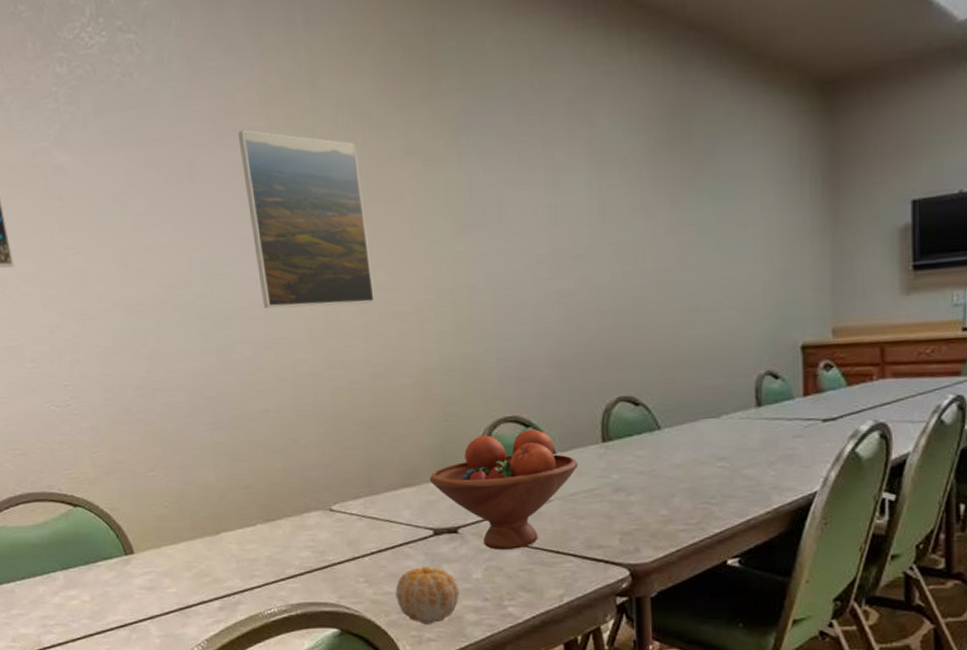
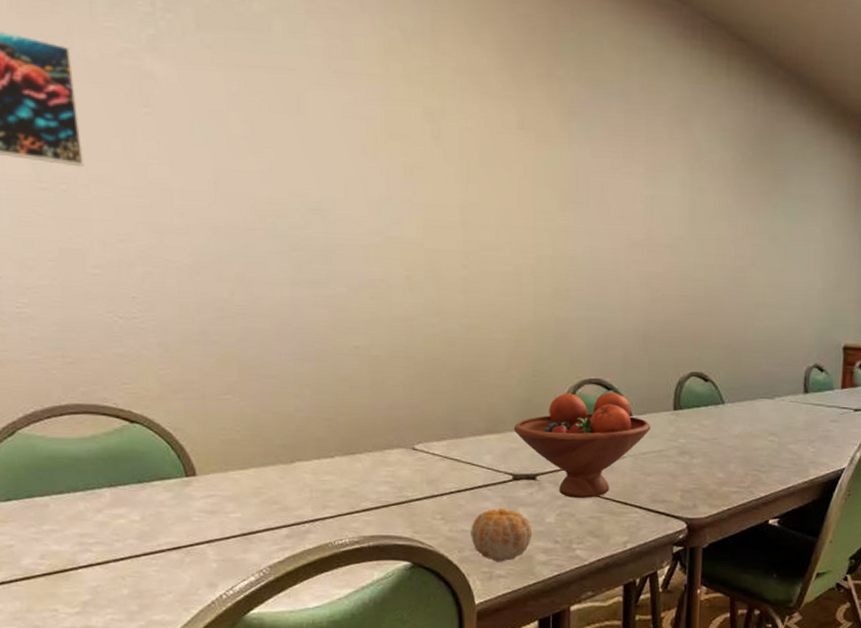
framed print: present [238,129,375,308] -> none [353,74,476,259]

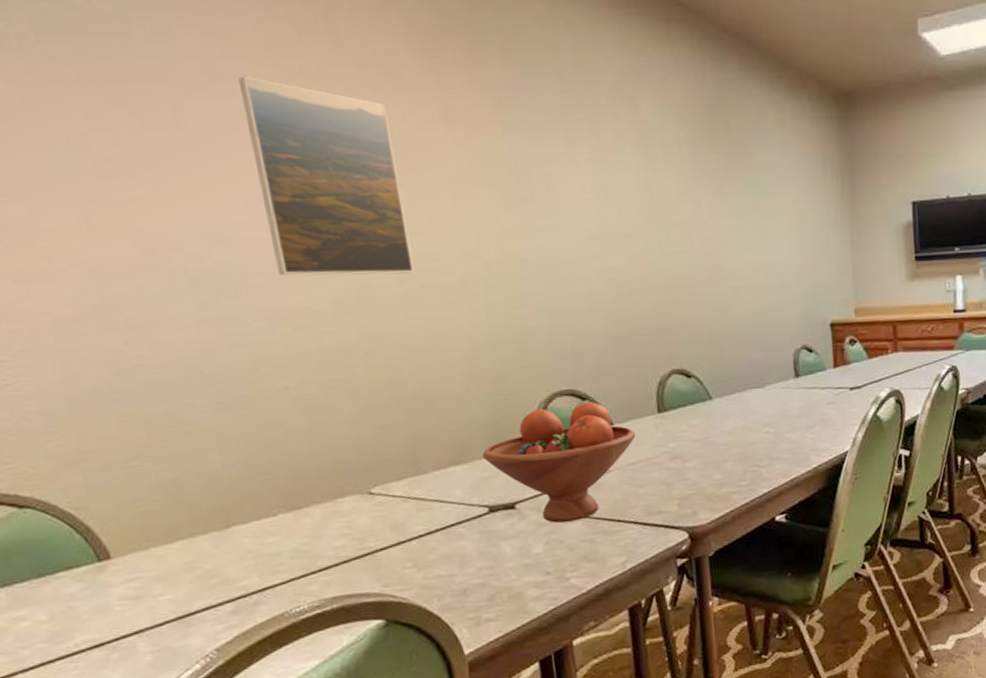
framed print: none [353,74,476,259] -> present [239,76,414,276]
fruit: present [471,508,532,562] -> none [448,544,519,605]

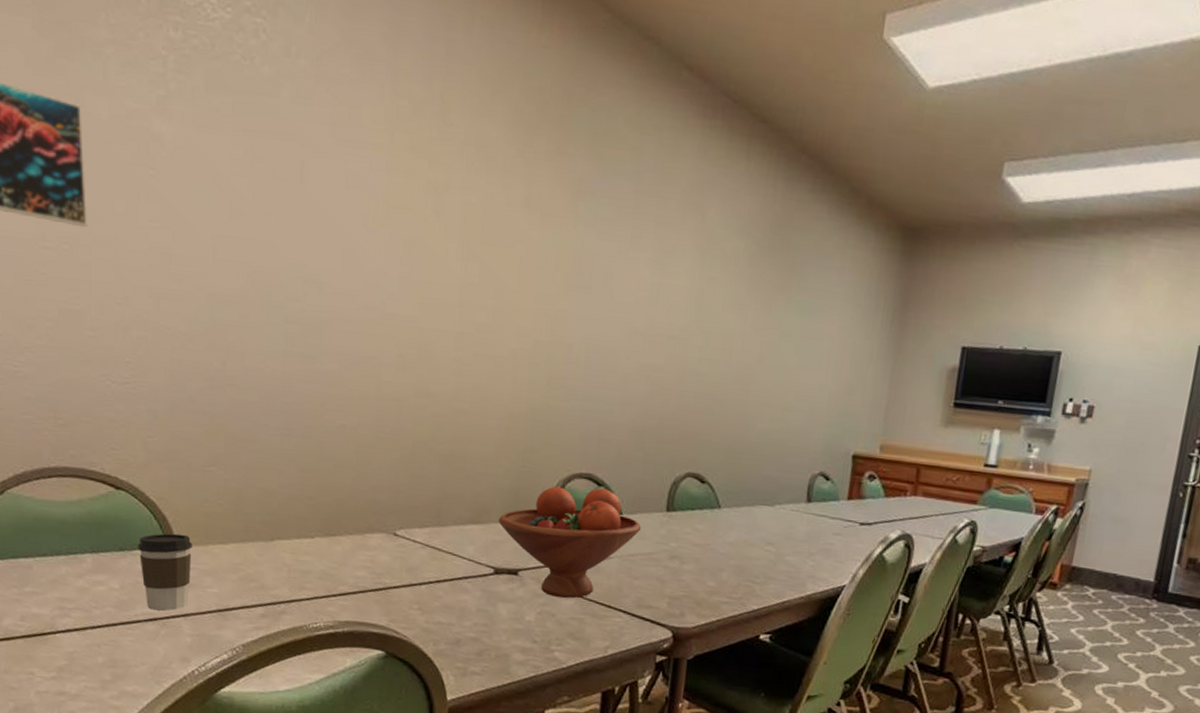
coffee cup: none [60,542,140,635] -> present [137,533,192,611]
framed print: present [239,76,414,276] -> none [357,143,477,341]

